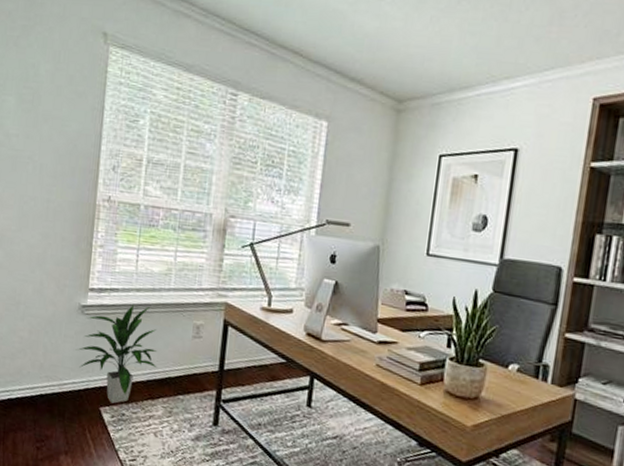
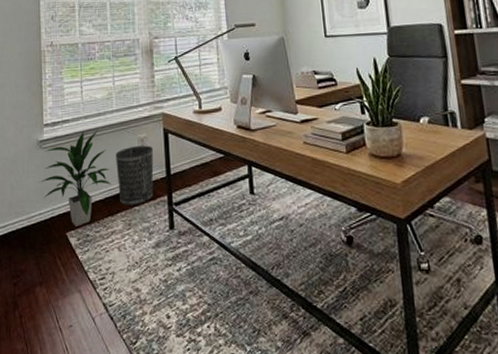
wastebasket: none [163,331,210,394] -> present [115,145,154,205]

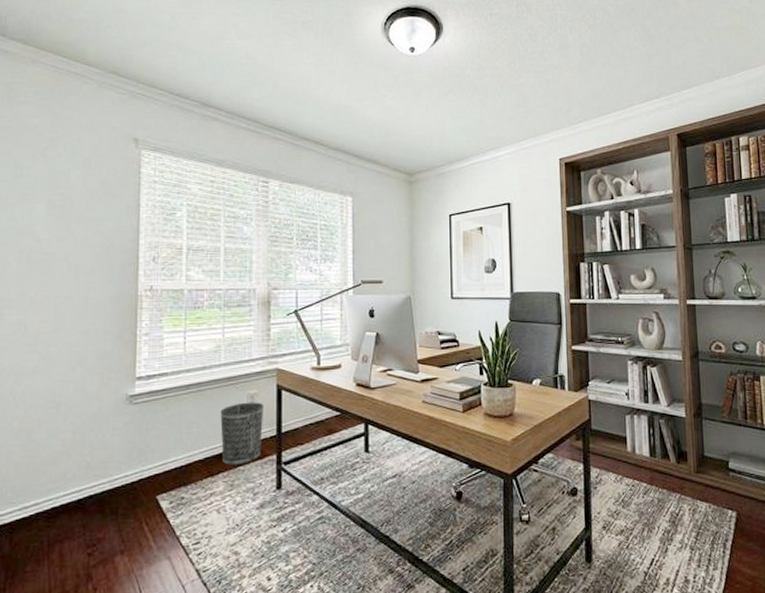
indoor plant: present [38,129,112,226] -> none [125,384,214,489]

